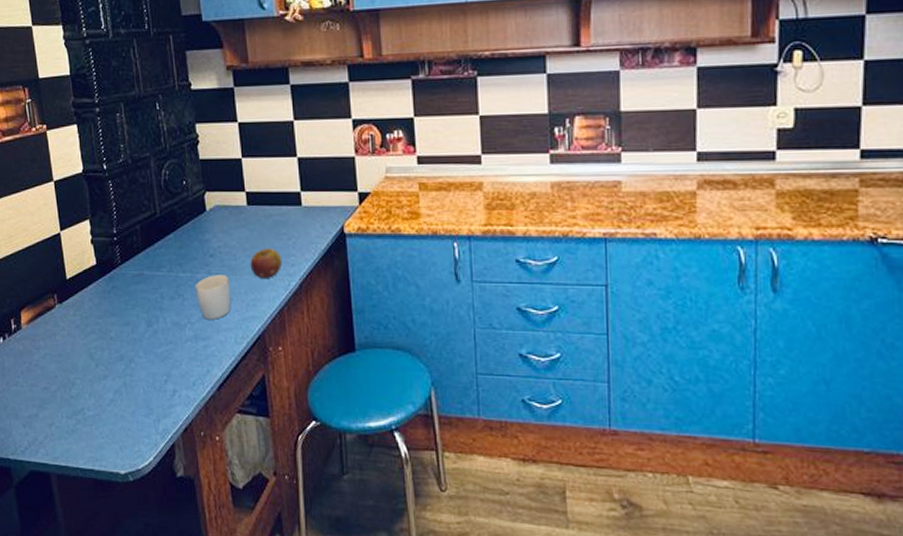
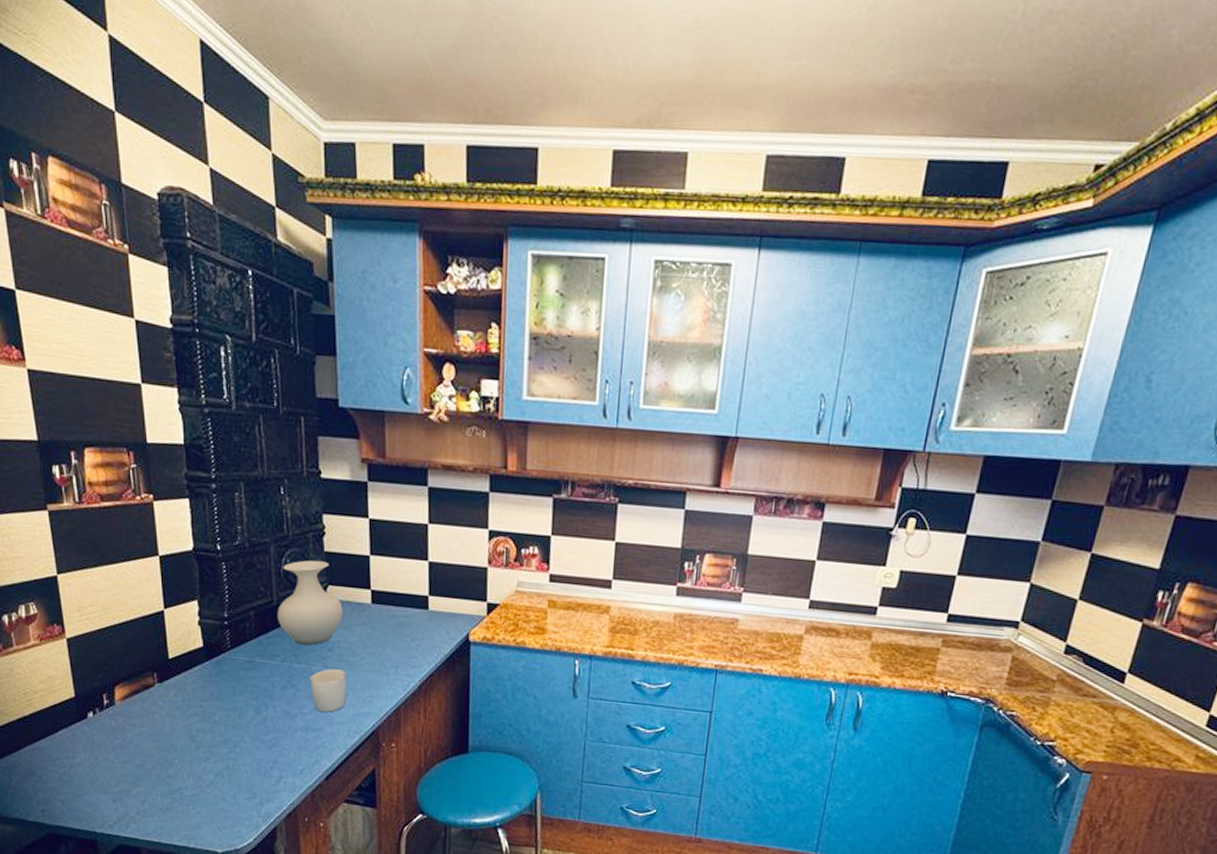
vase: none [160,168,221,254] -> present [277,560,343,646]
fruit: present [250,248,283,278] -> none [369,647,404,677]

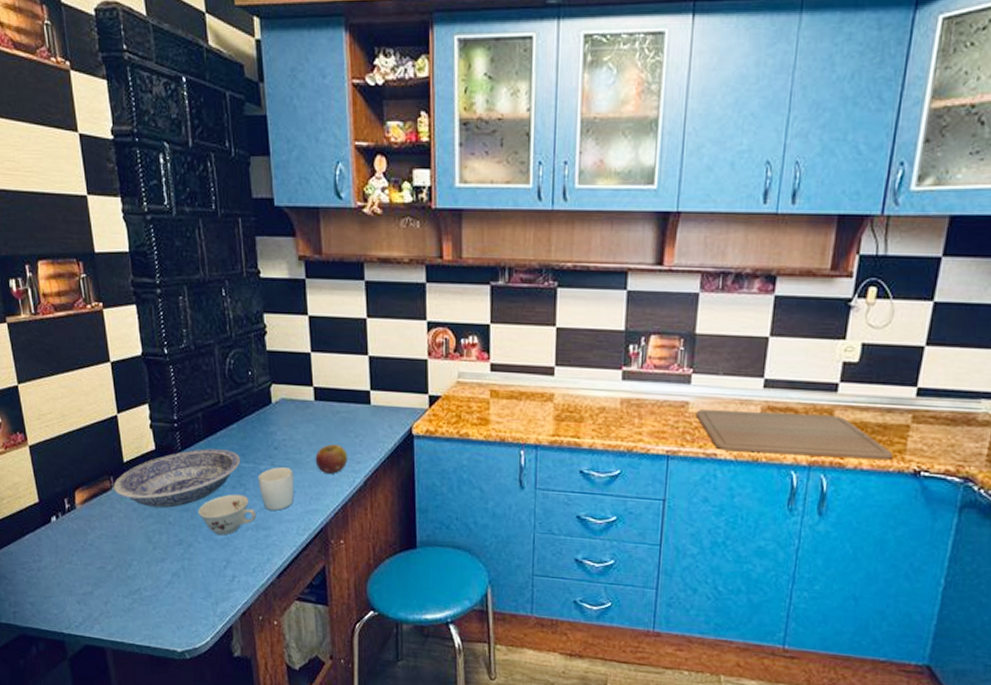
bowl: none [156,647,293,707] -> present [113,448,241,509]
teacup: none [246,694,307,736] -> present [198,494,257,536]
vase: present [277,560,343,646] -> none [223,359,287,445]
fruit: none [369,647,404,677] -> present [315,444,348,474]
chopping board: none [744,627,924,681] -> present [696,409,894,461]

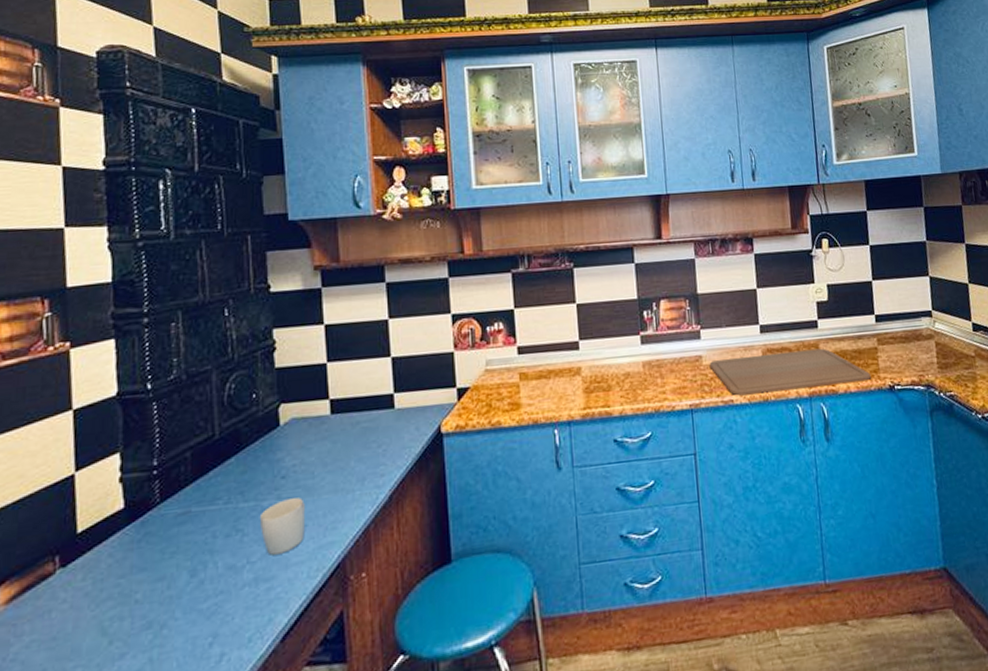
bowl: present [113,448,241,509] -> none [58,490,239,587]
teacup: present [198,494,257,536] -> none [178,542,257,603]
fruit: present [315,444,348,474] -> none [331,459,370,496]

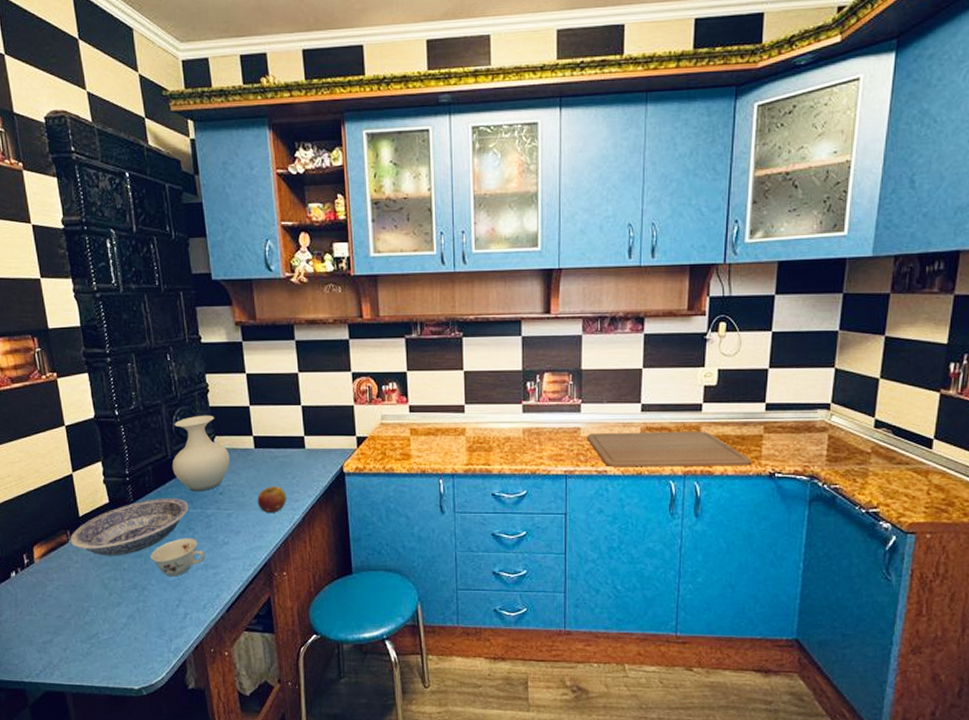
bowl: none [58,490,239,587] -> present [70,498,189,556]
teacup: none [178,542,257,603] -> present [151,538,206,577]
vase: none [219,378,298,480] -> present [172,415,230,492]
mug: present [261,497,305,555] -> none [206,510,239,550]
fruit: none [331,459,370,496] -> present [257,486,287,513]

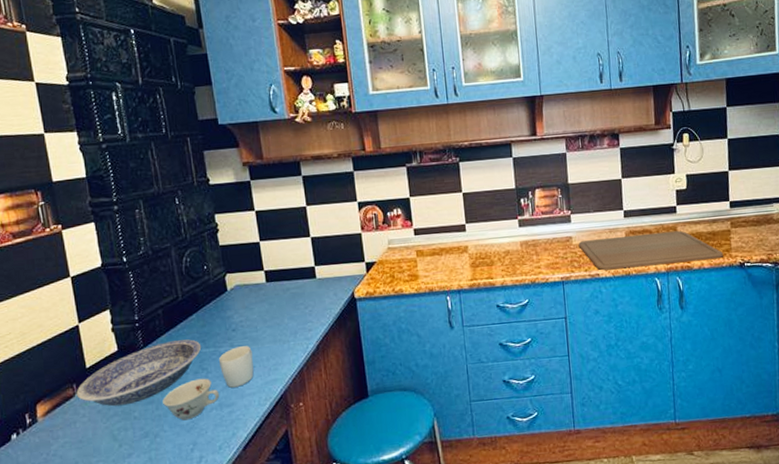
vase: present [172,415,230,492] -> none [183,253,242,331]
mug: none [206,510,239,550] -> present [219,346,254,388]
fruit: present [257,486,287,513] -> none [270,317,301,345]

